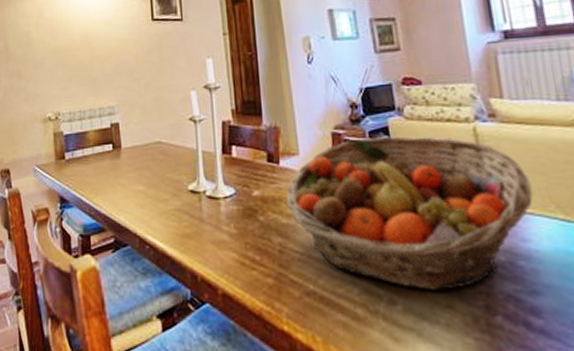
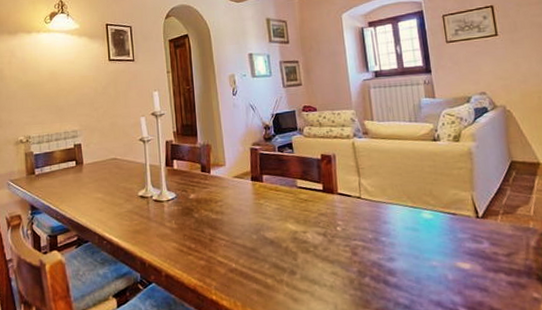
fruit basket: present [286,136,533,291] -> none [215,149,392,263]

